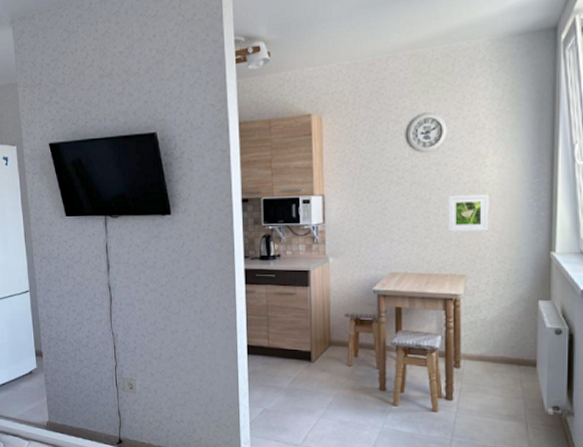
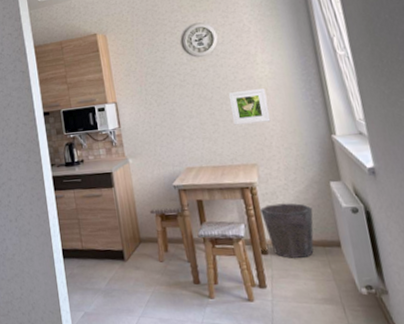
waste bin: none [461,318,515,374] -> present [260,203,314,258]

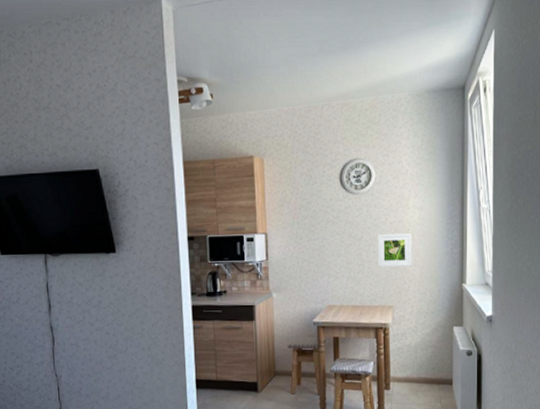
waste bin: present [260,203,314,258] -> none [390,344,435,394]

